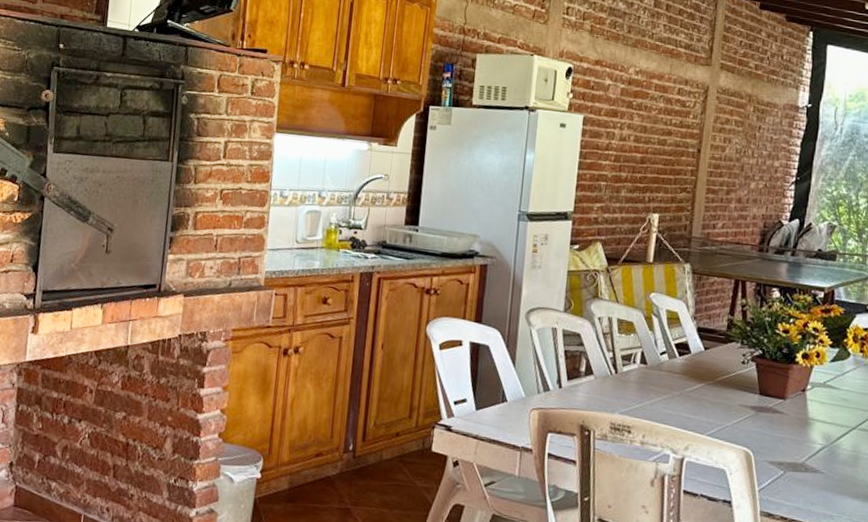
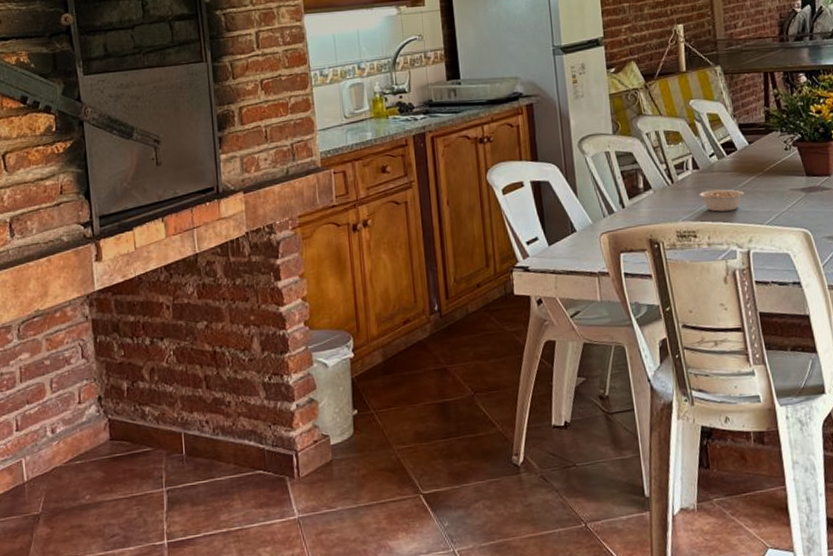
legume: none [641,388,689,414] -> present [699,189,744,212]

